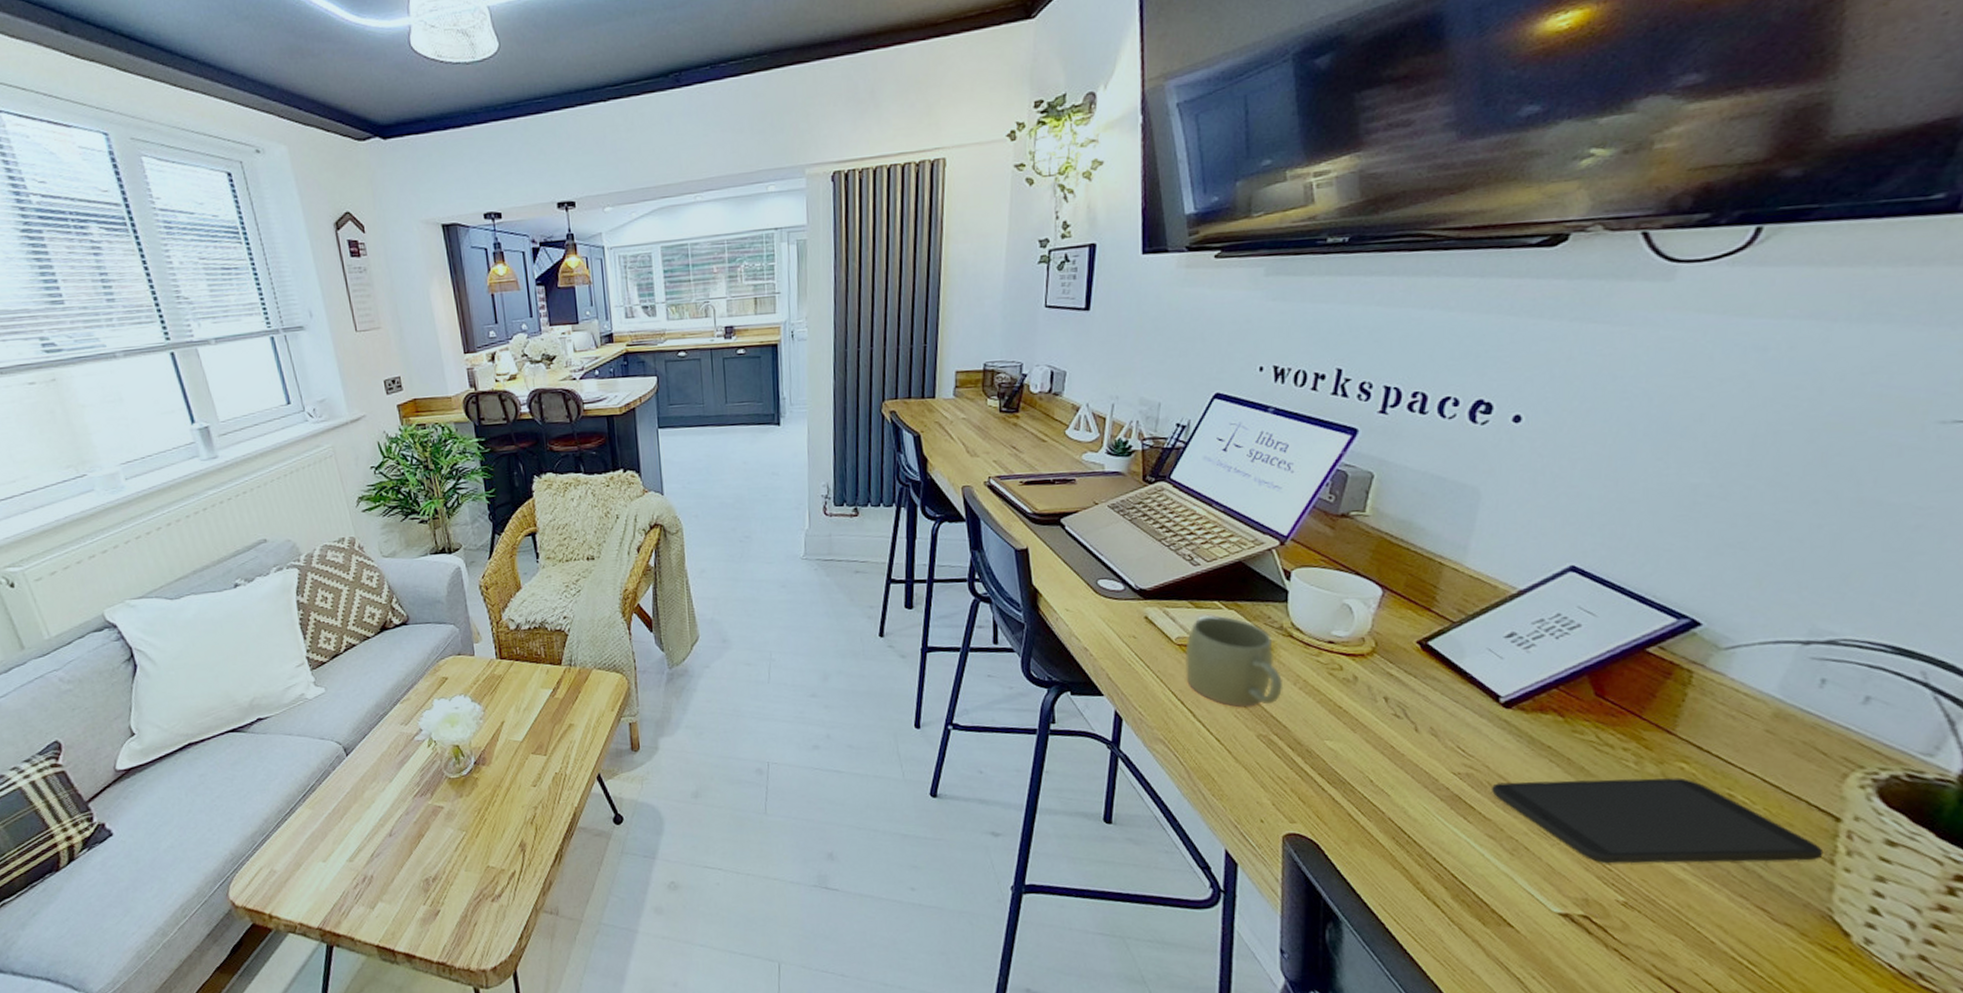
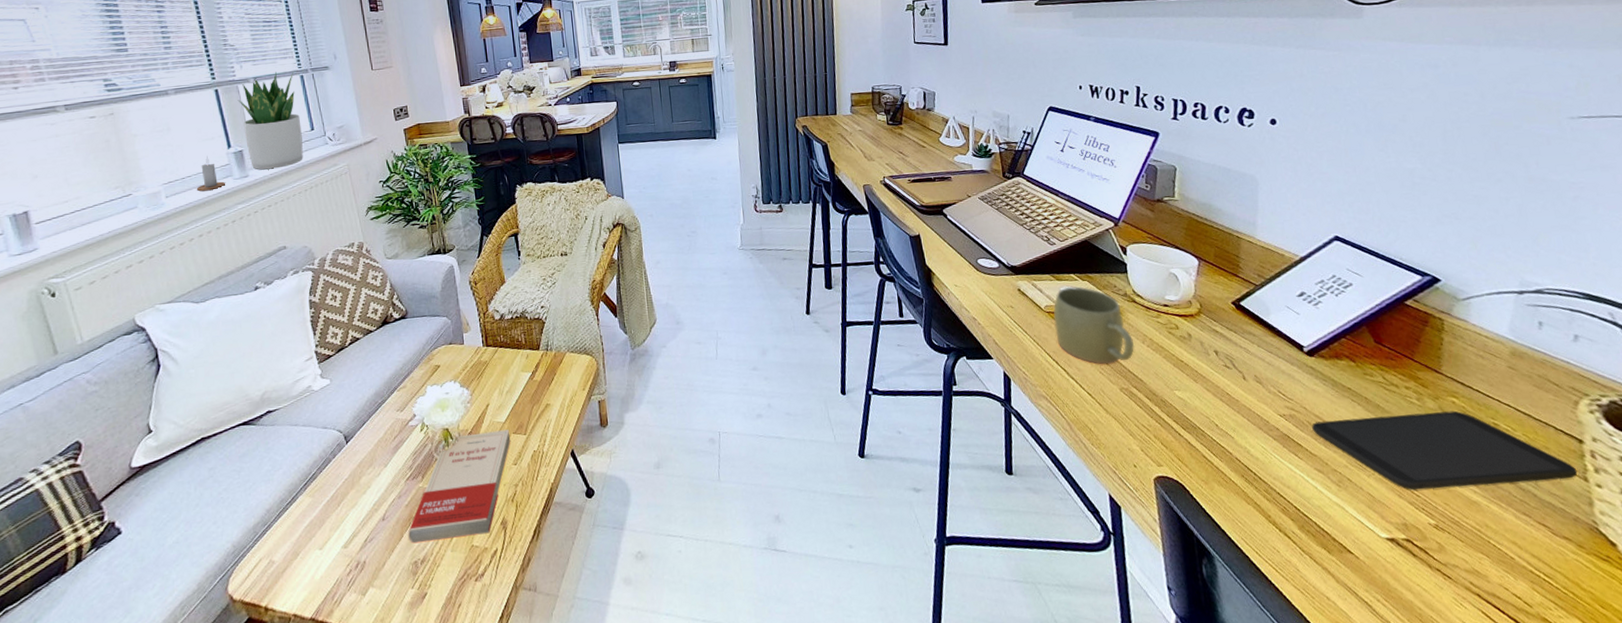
candle: none [159,431,192,474] -> present [196,155,225,192]
planter: none [198,331,280,450] -> present [237,71,303,170]
book: none [417,749,530,861] -> present [407,429,511,544]

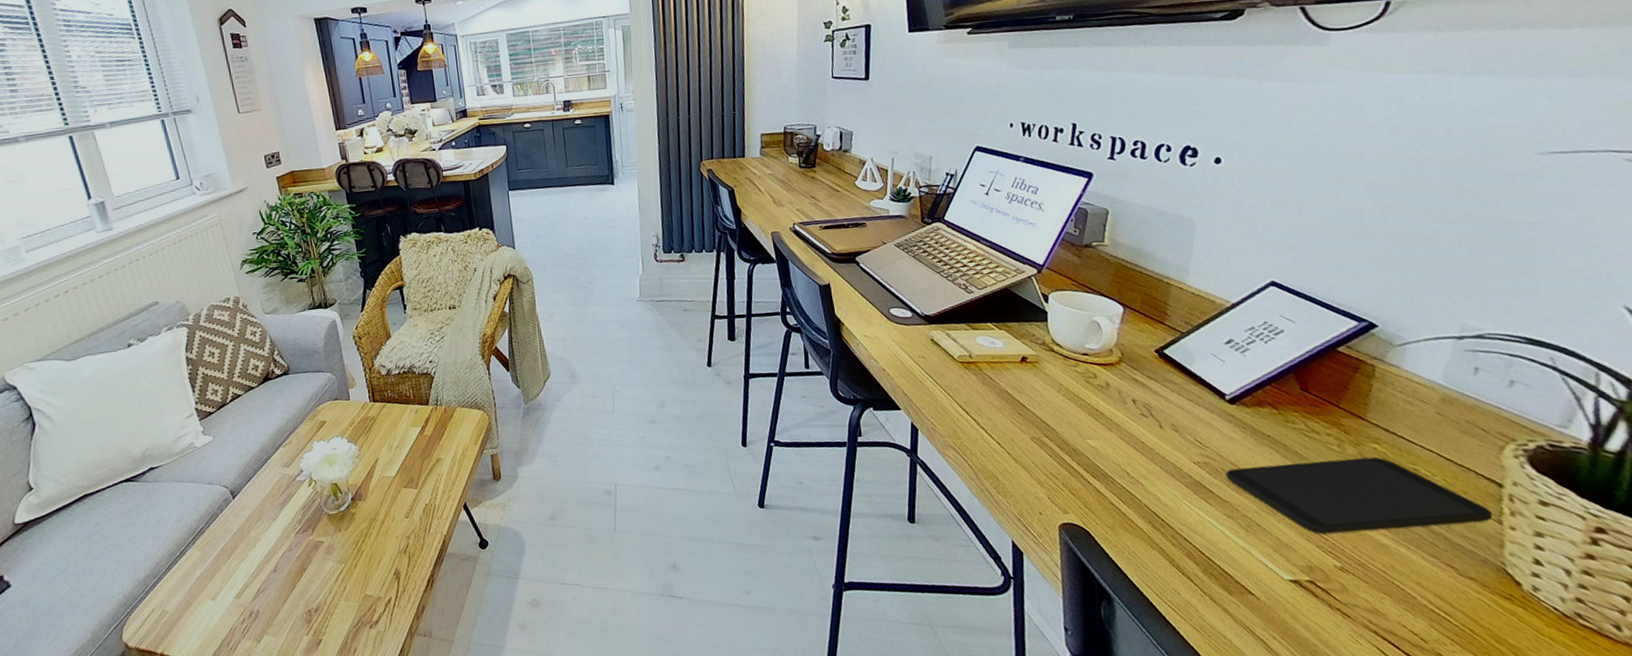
candle: present [196,155,225,192] -> none [57,207,88,246]
planter: present [237,71,303,170] -> none [94,115,170,222]
book: present [407,429,511,544] -> none [299,484,402,594]
mug: present [1053,286,1135,365] -> none [966,335,1050,415]

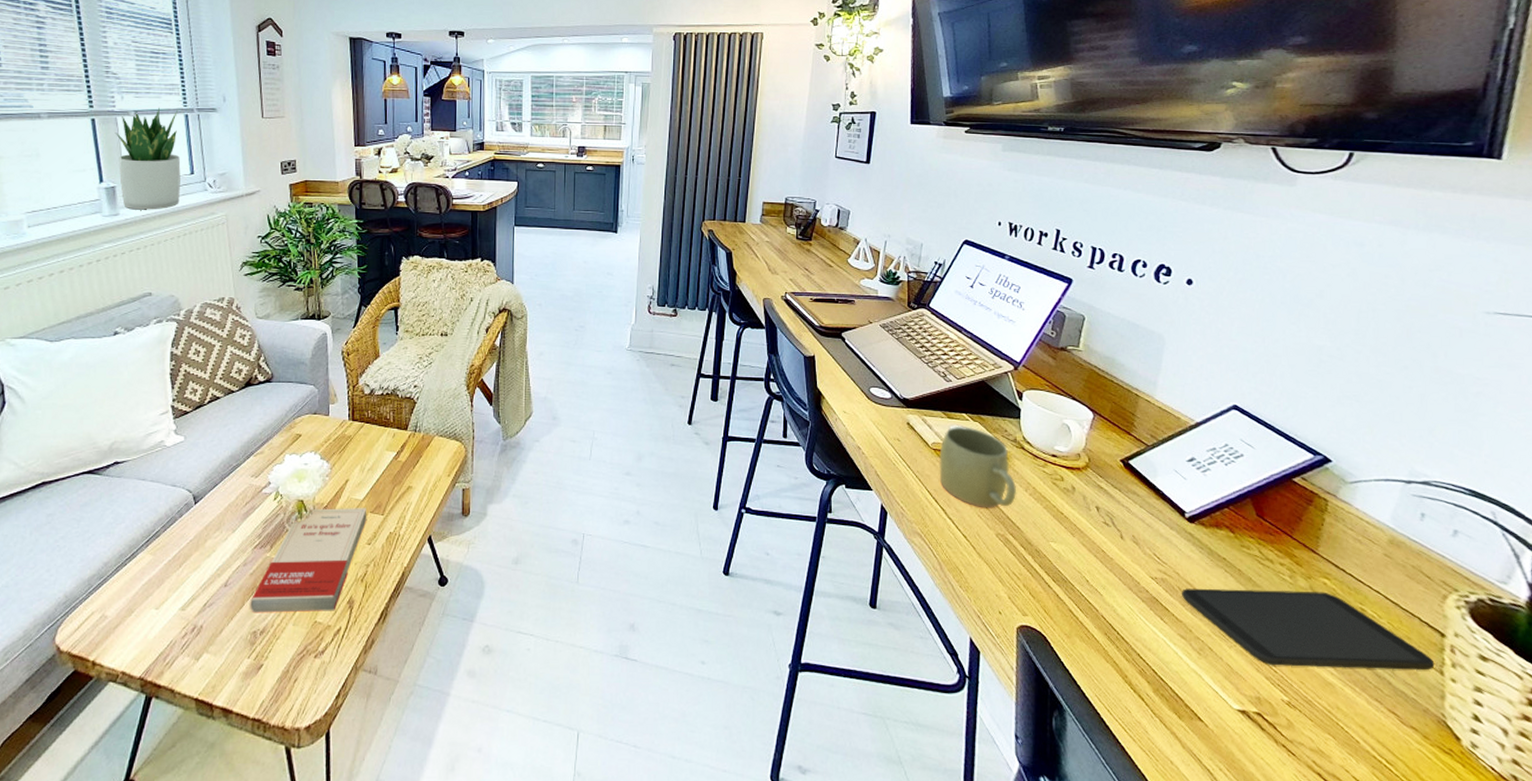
planter: none [94,115,170,222] -> present [115,107,181,210]
book: none [299,484,402,594] -> present [249,508,367,613]
mug: none [966,335,1050,415] -> present [939,426,1017,508]

